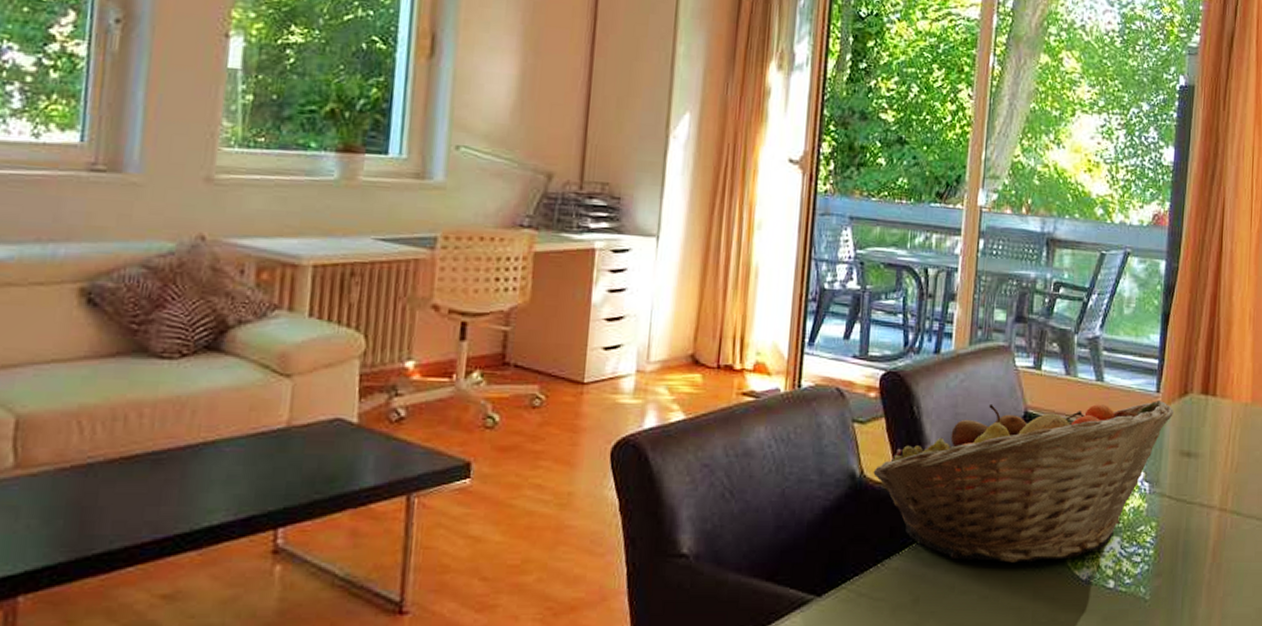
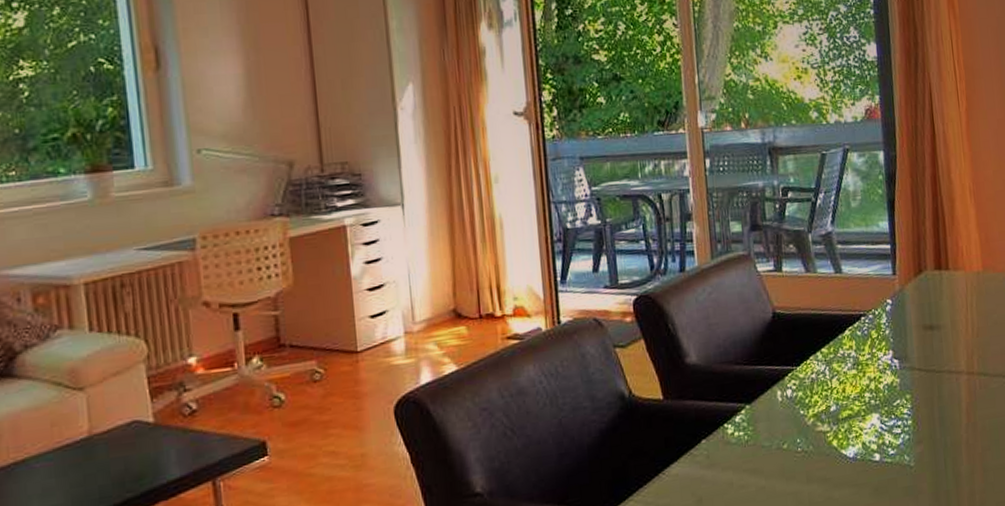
fruit basket: present [873,399,1174,563] -> none [641,281,912,459]

